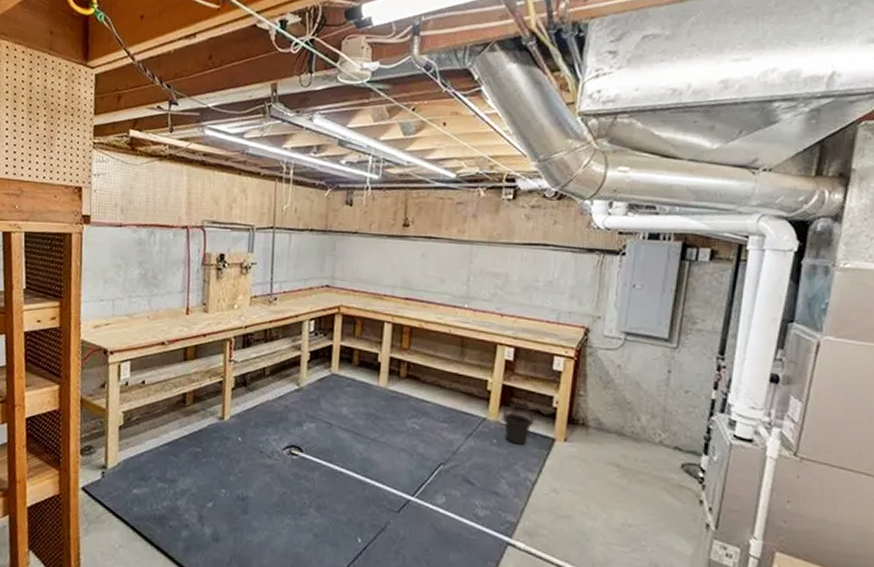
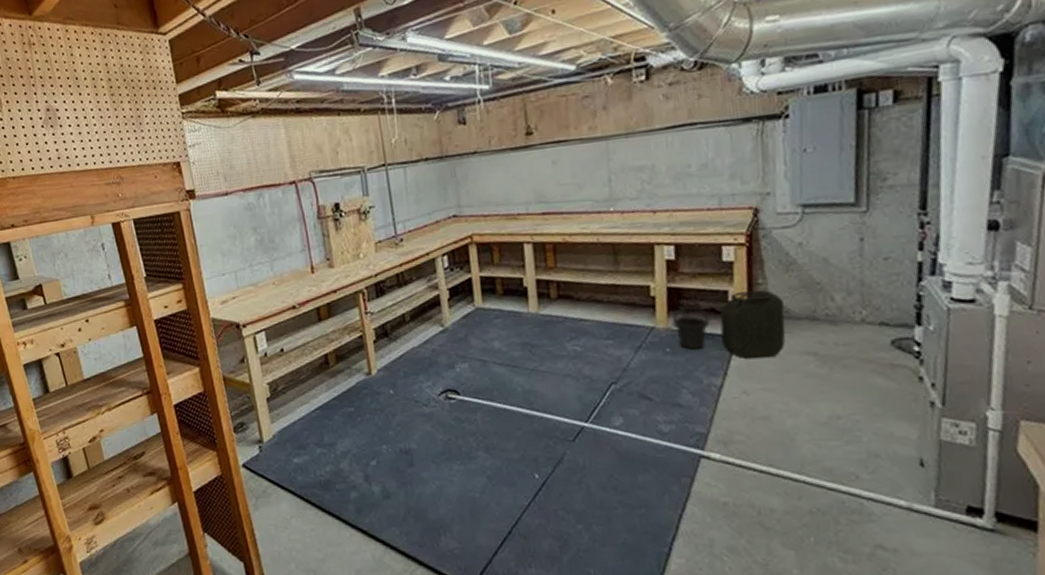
jerry can: none [542,399,598,462] -> present [720,290,786,358]

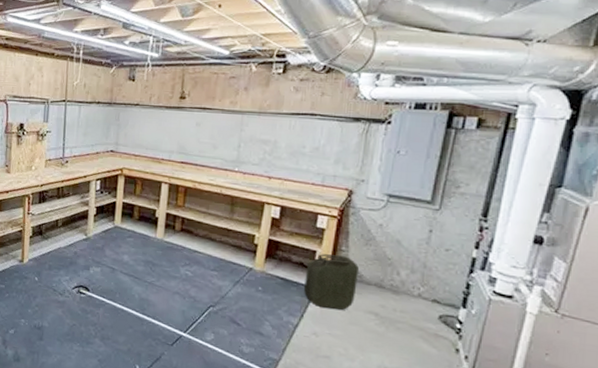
bucket: present [672,306,710,351] -> none [267,256,298,293]

